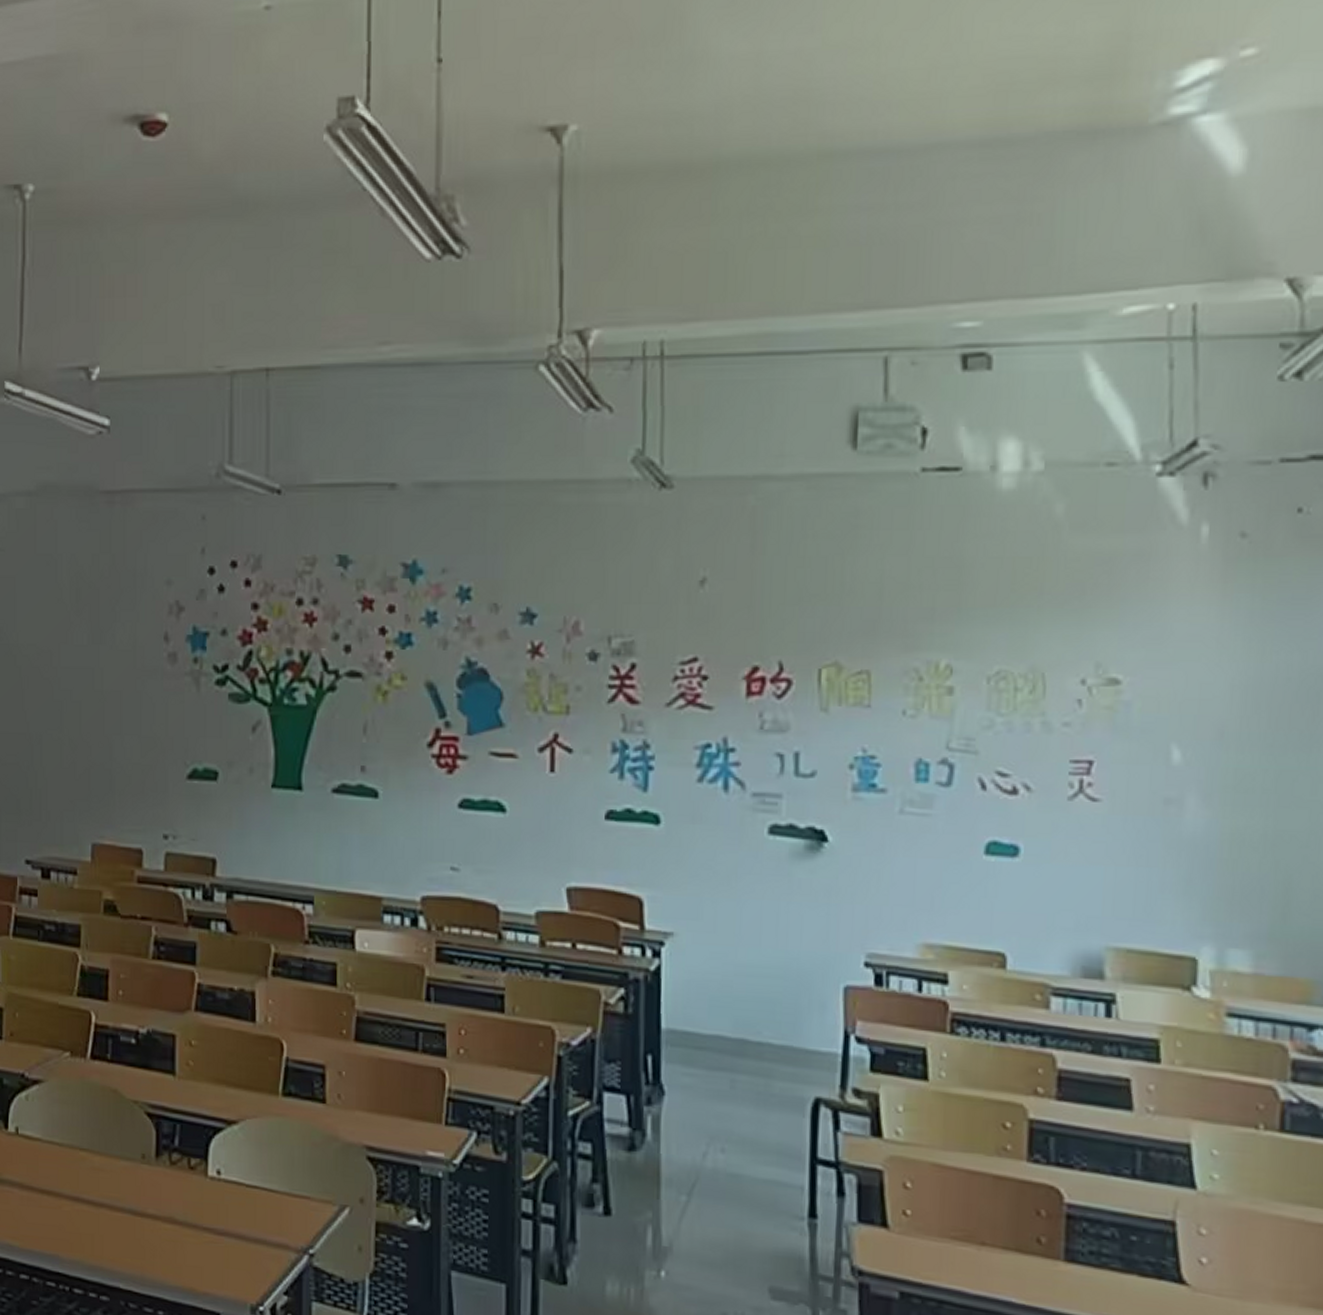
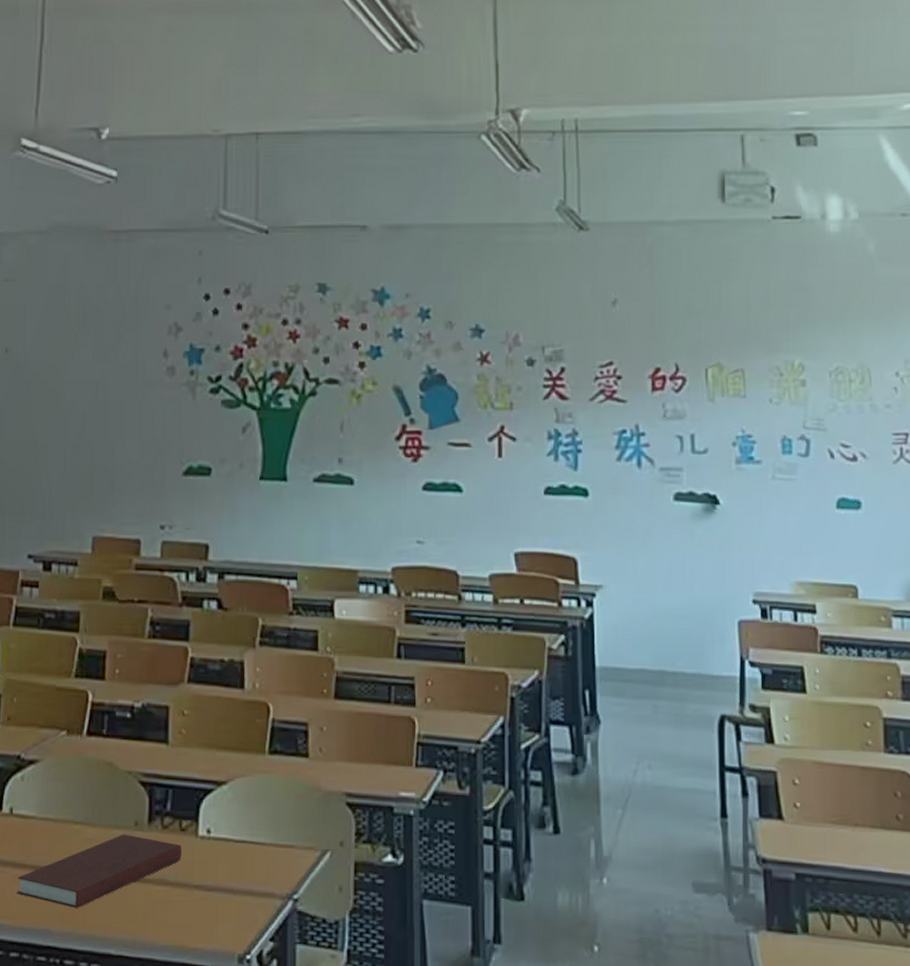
notebook: none [24,1166,190,1237] -> present [16,834,181,908]

